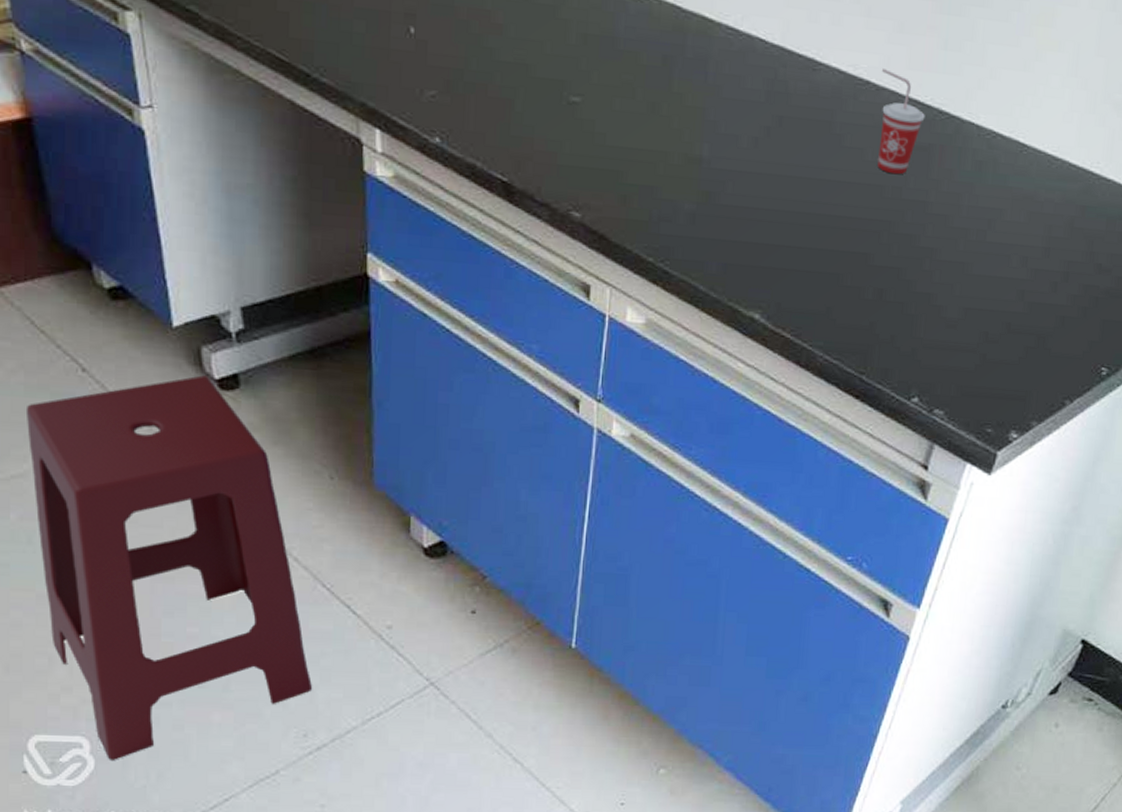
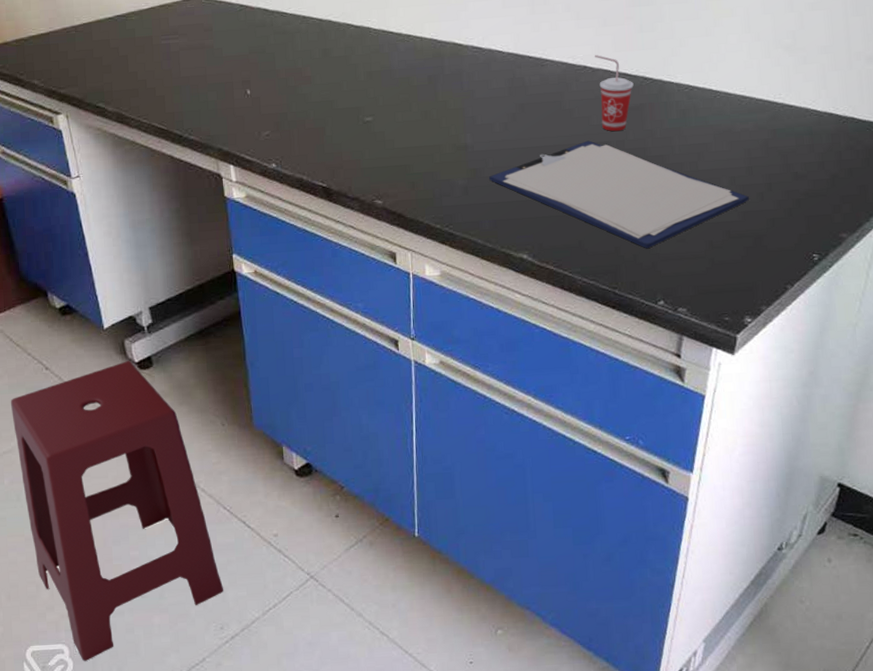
notepad: none [725,179,1040,331] -> present [489,140,749,249]

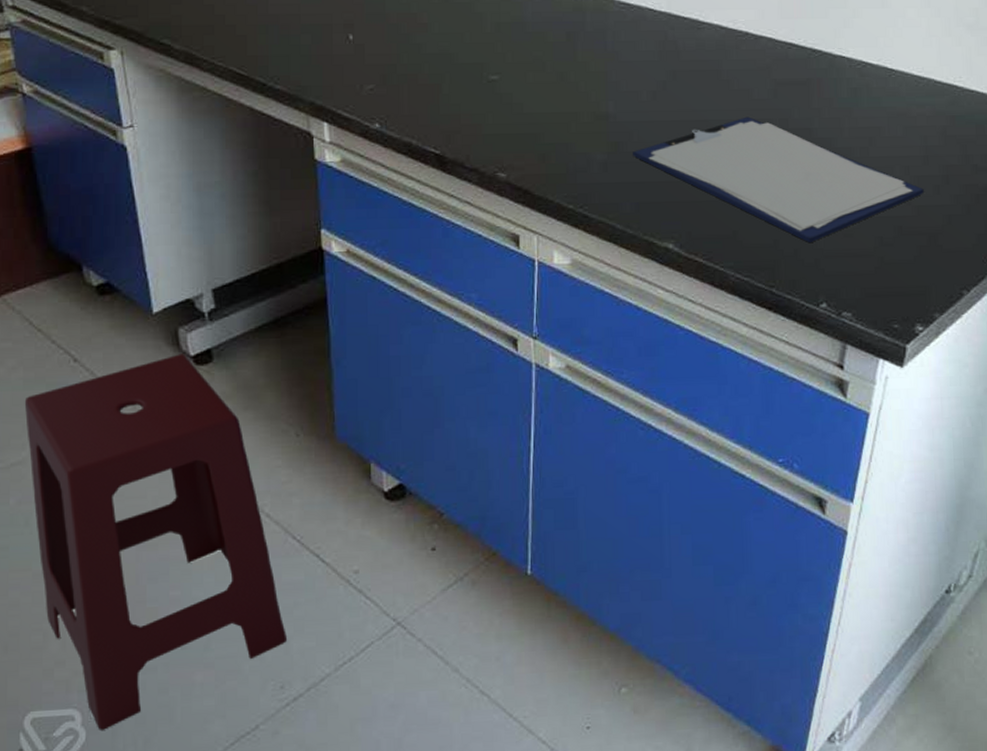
beverage cup: present [595,55,634,132] -> none [758,21,801,108]

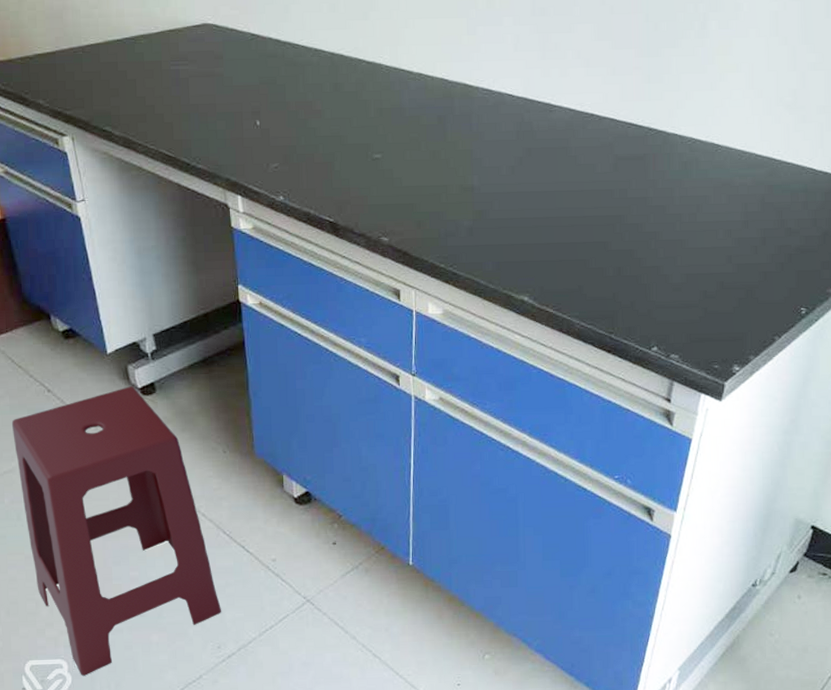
notepad: present [633,116,924,243] -> none [494,187,744,296]

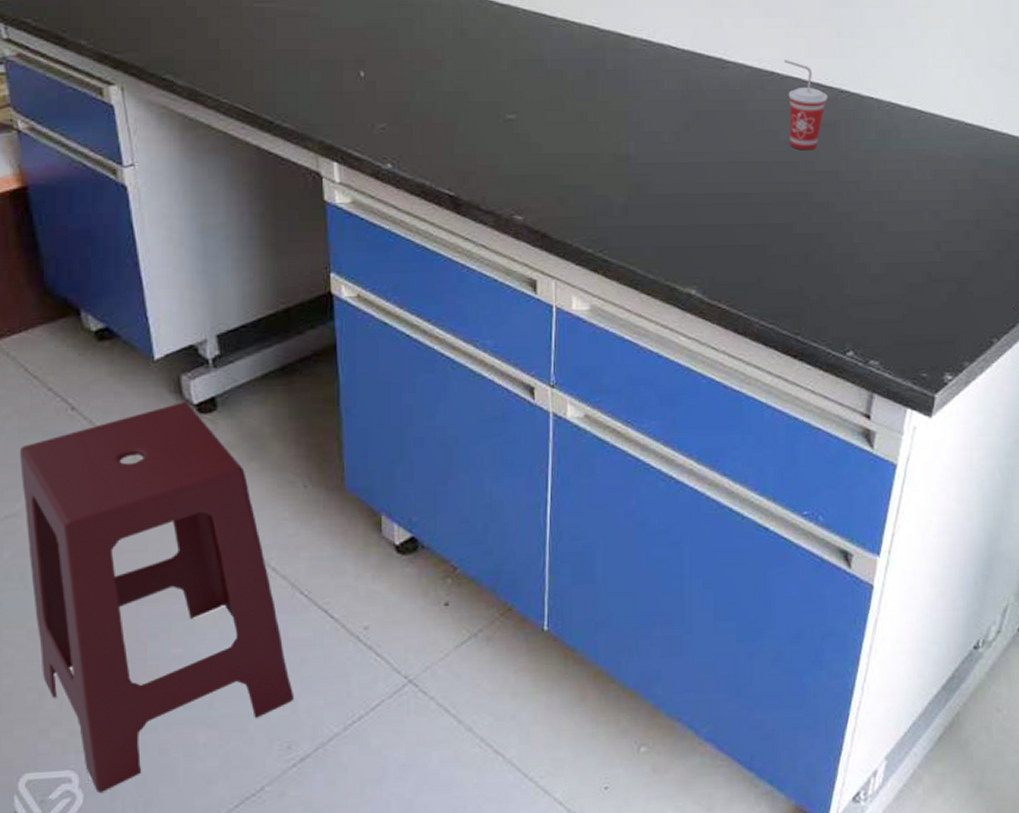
beverage cup: none [602,103,639,180] -> present [784,60,828,150]

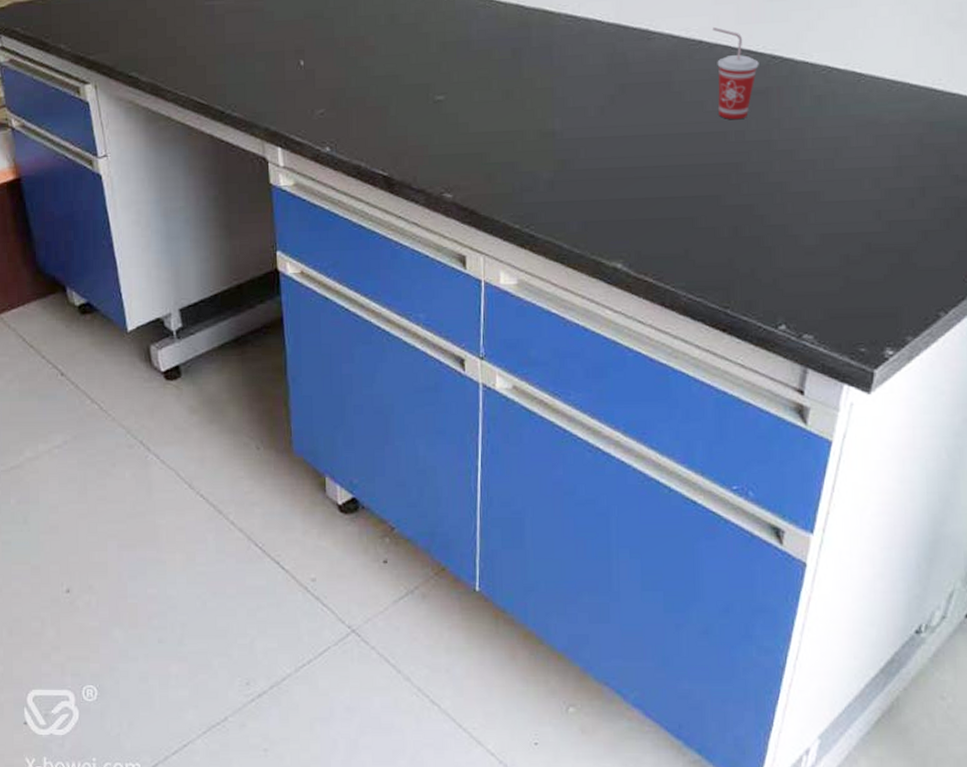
stool: present [19,402,293,793] -> none [20,369,251,711]

